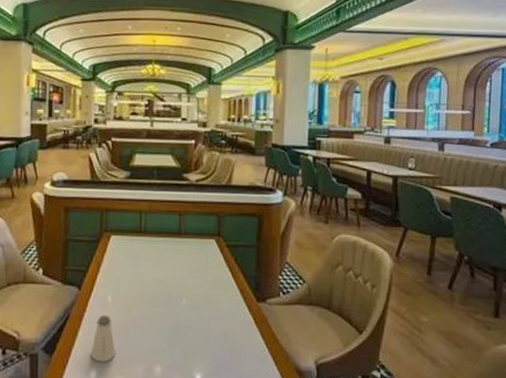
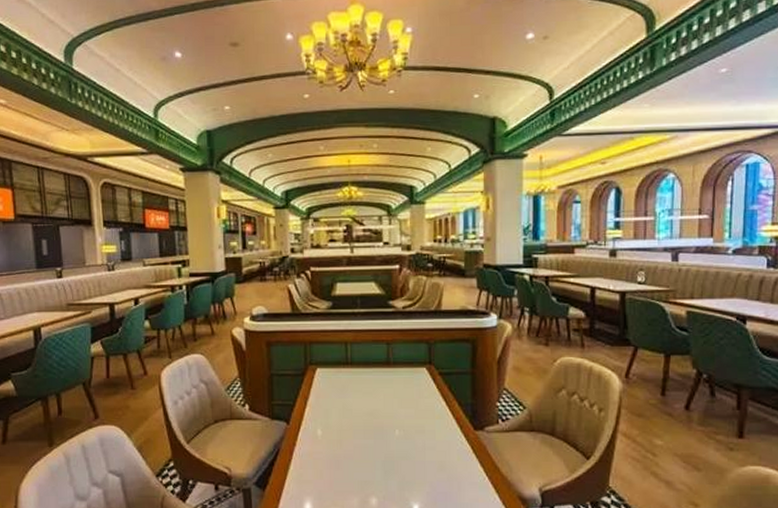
saltshaker: present [90,315,116,362] -> none [303,448,330,495]

